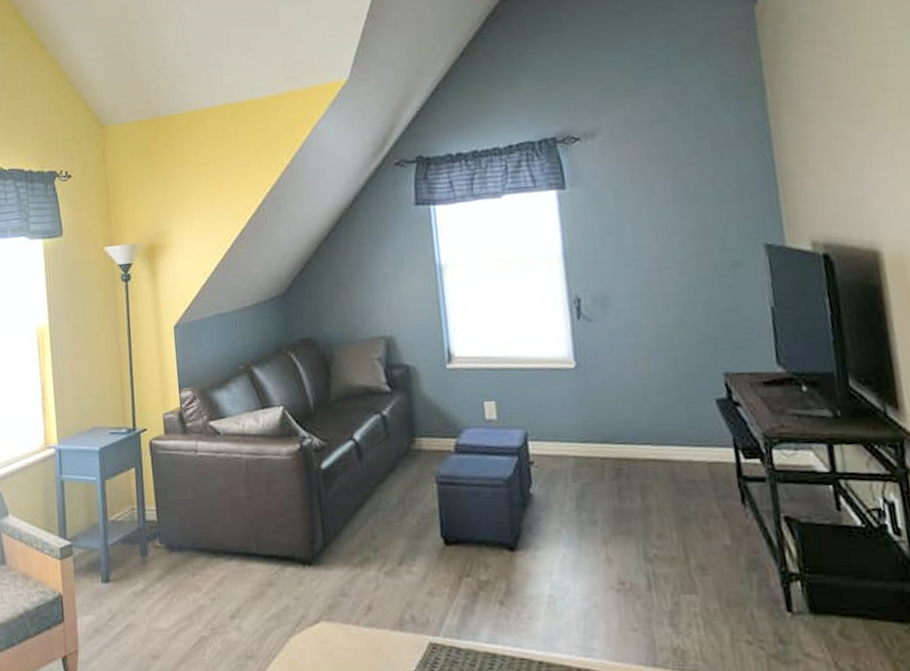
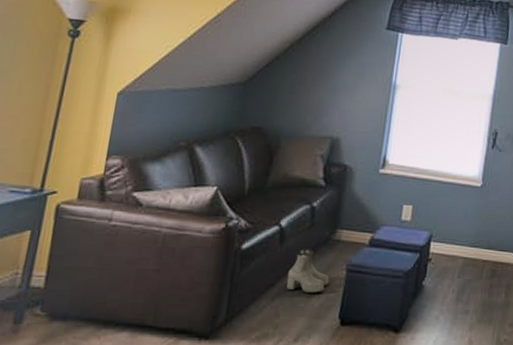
boots: none [374,462,420,511] -> present [287,248,329,293]

